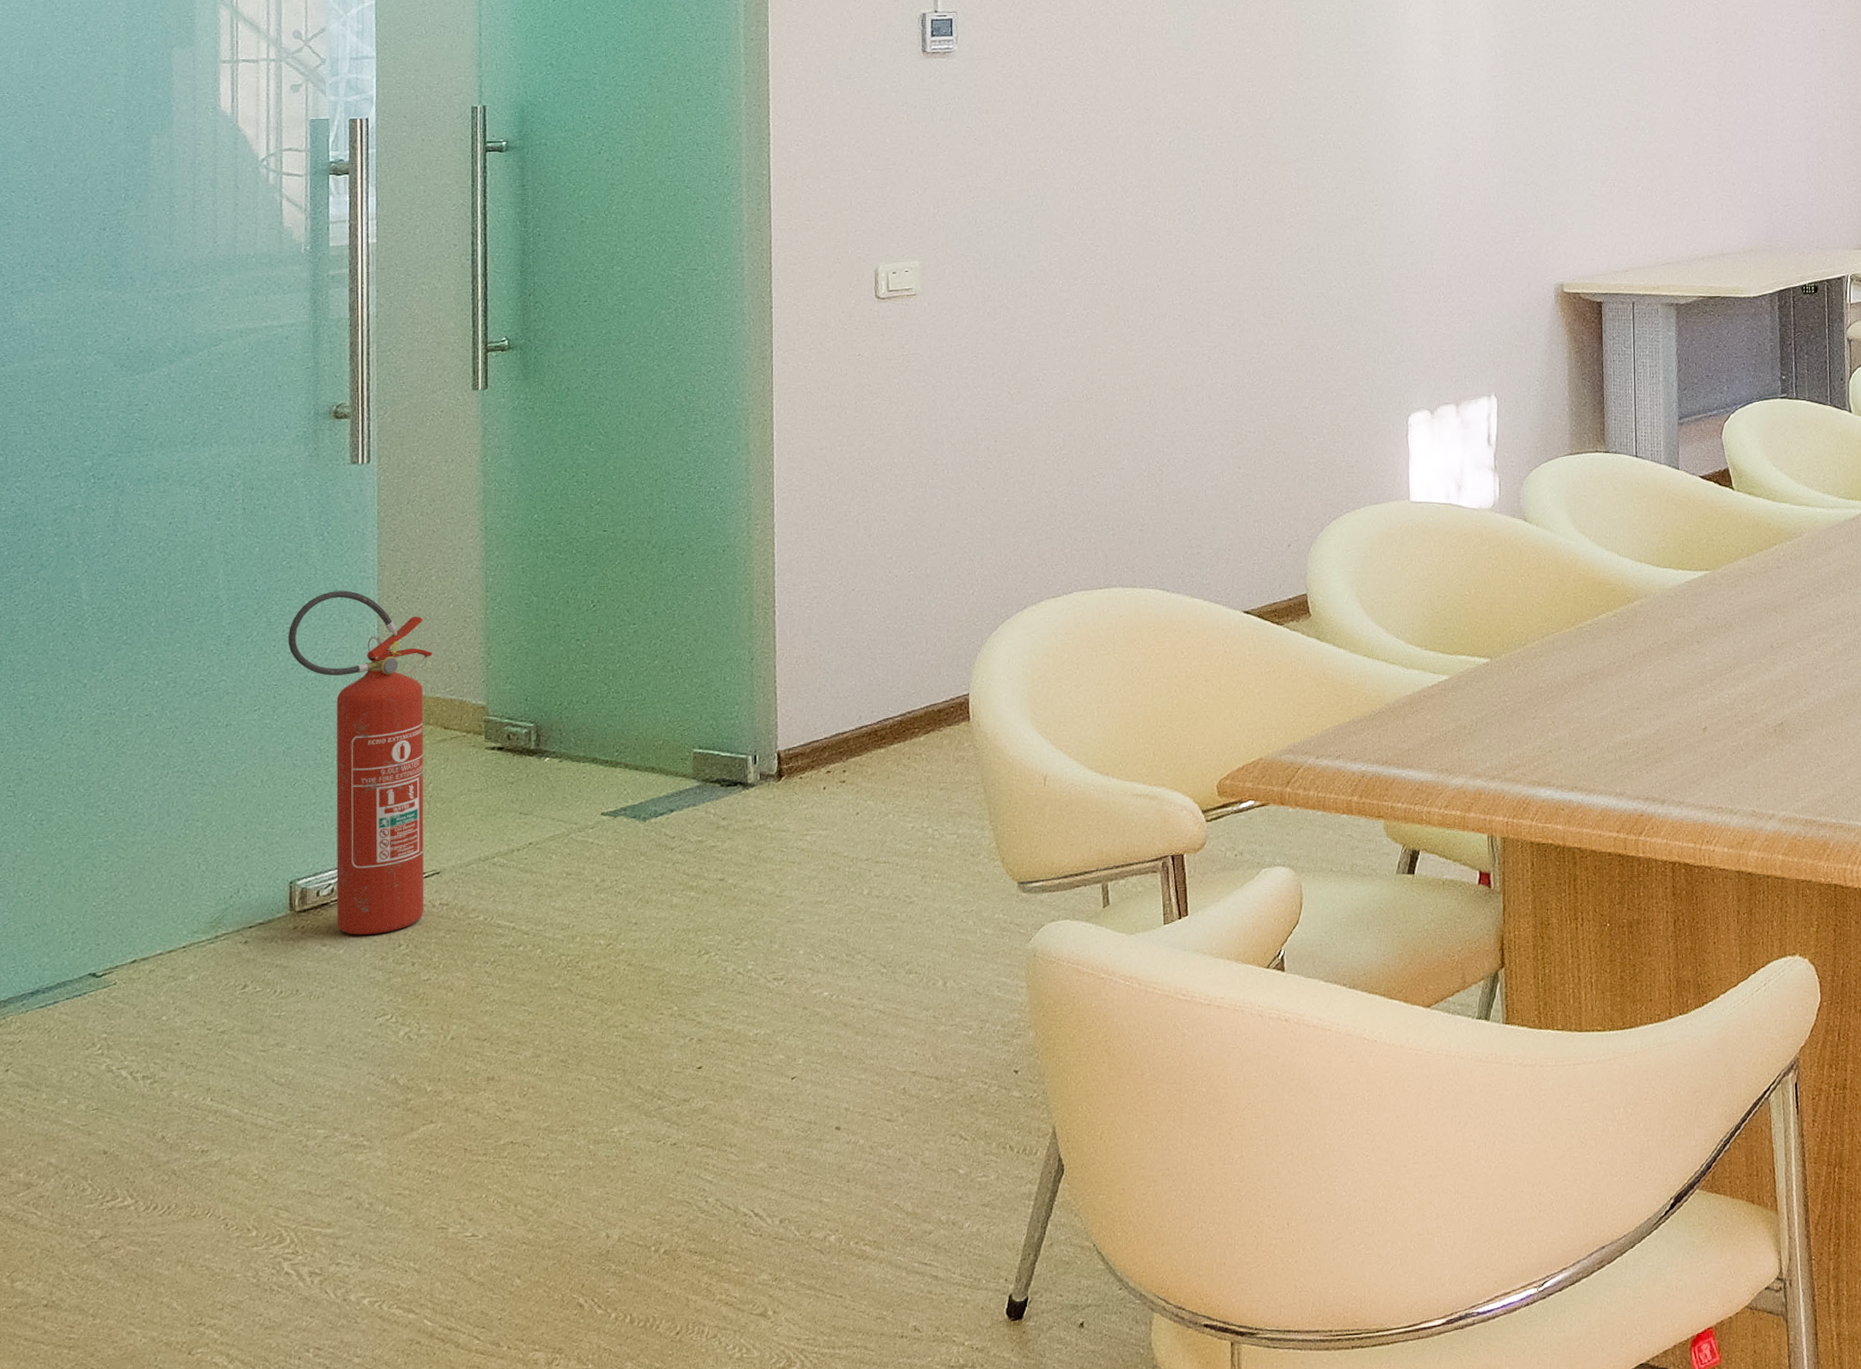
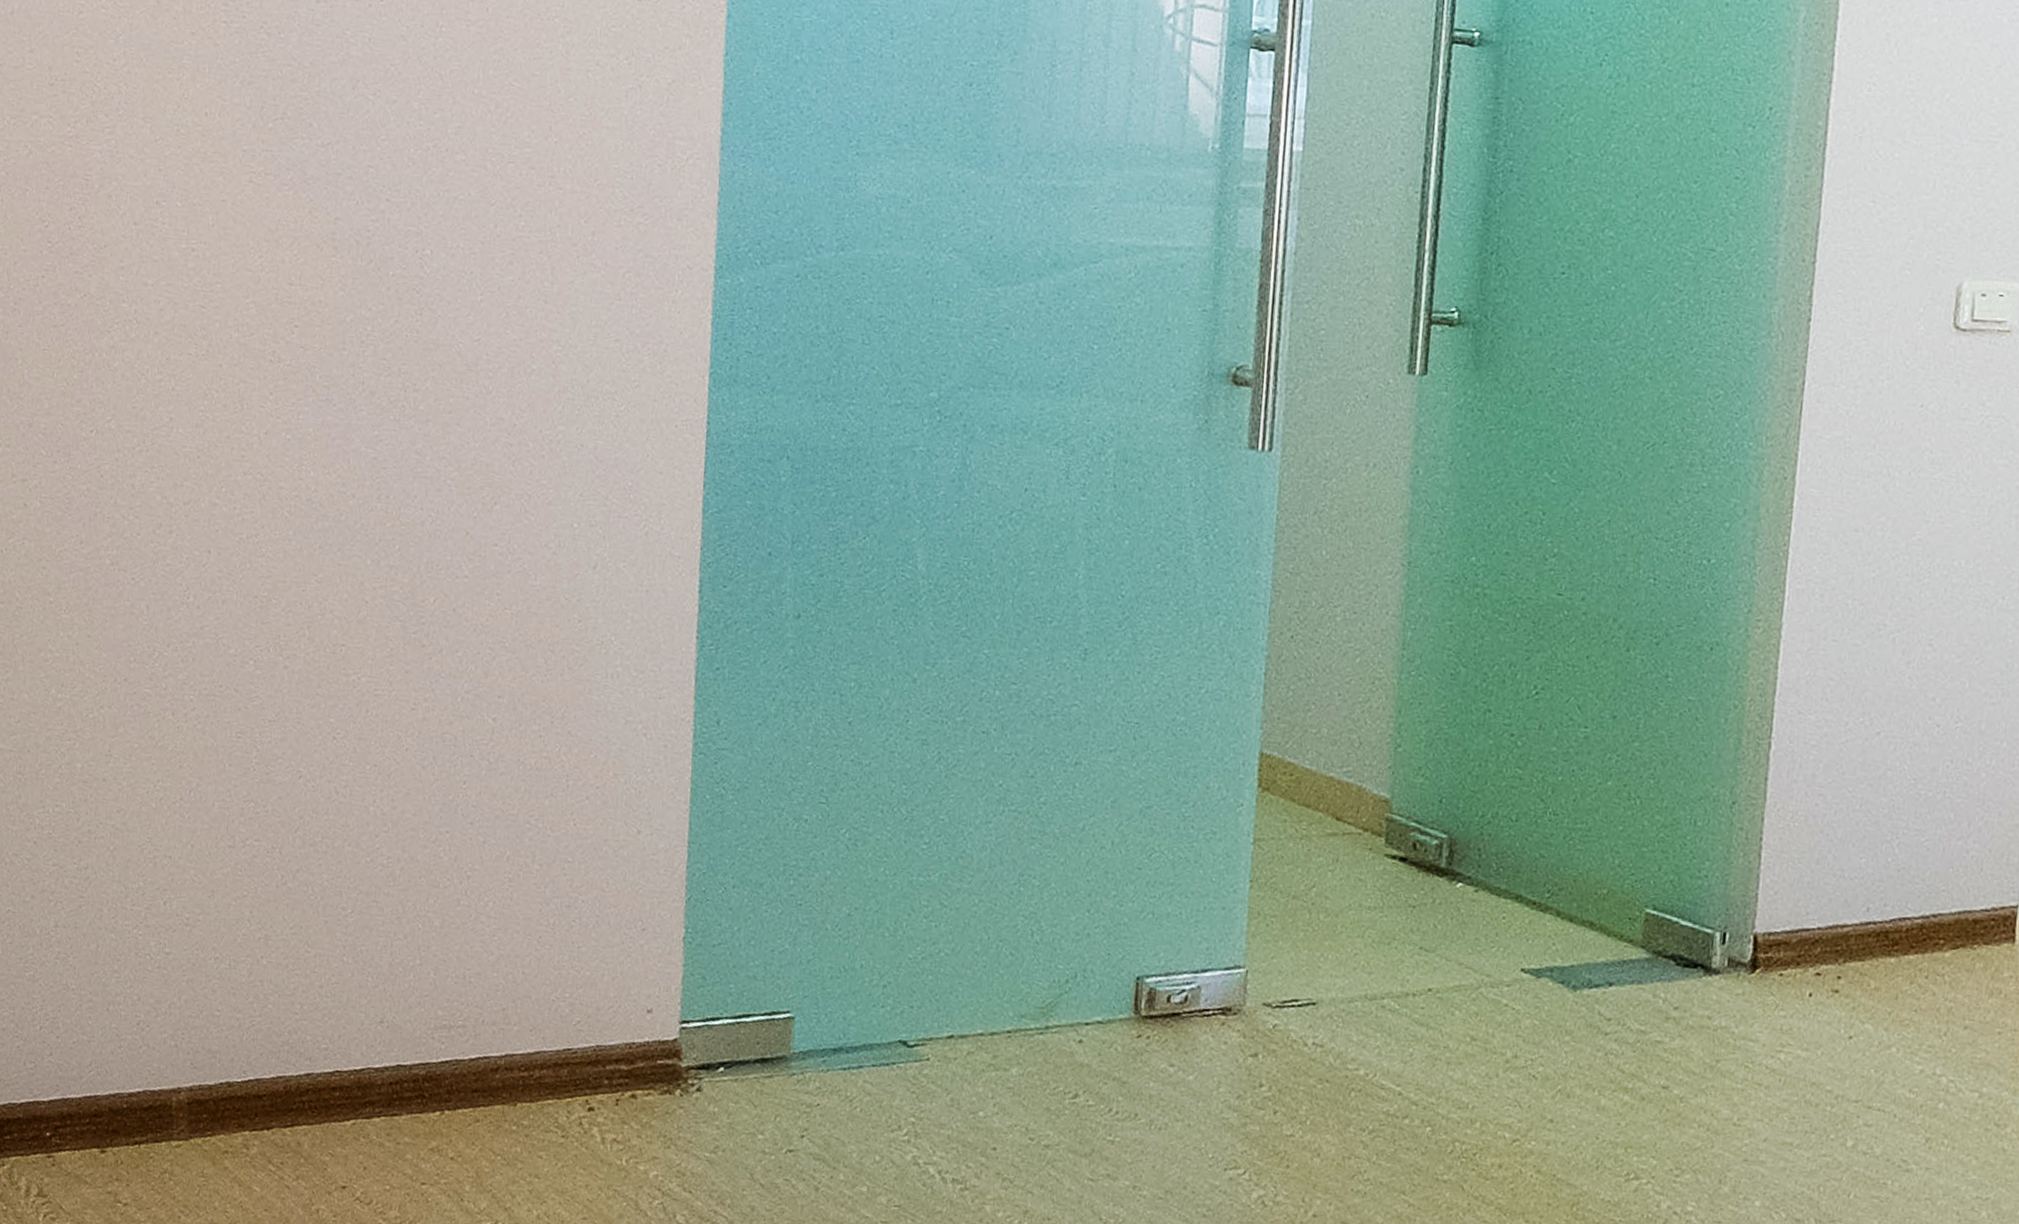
fire extinguisher: present [287,590,433,935] -> none [1155,613,1330,1066]

